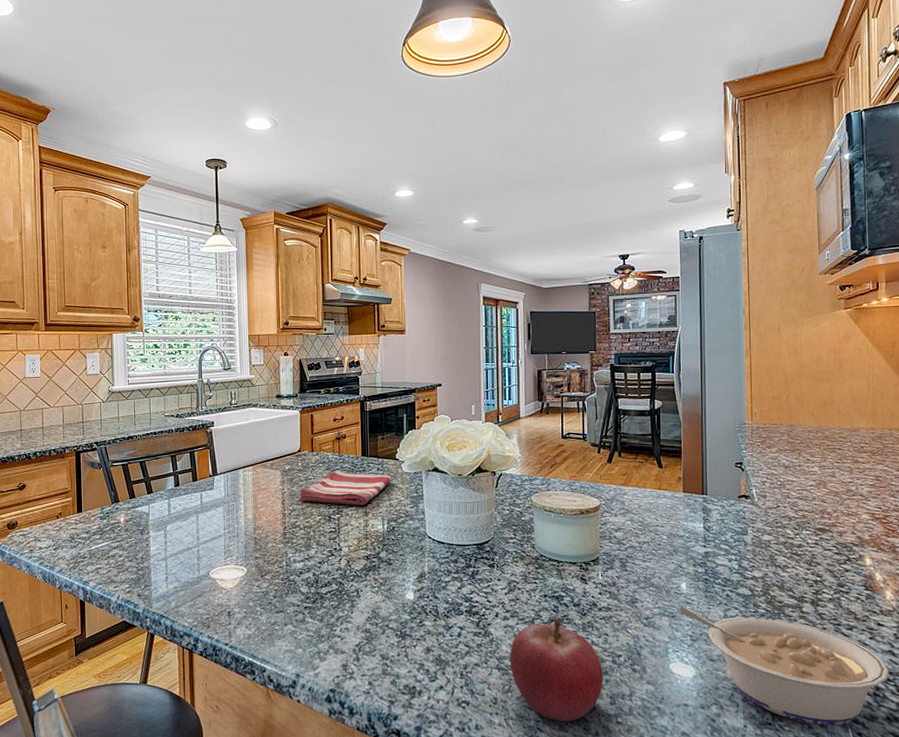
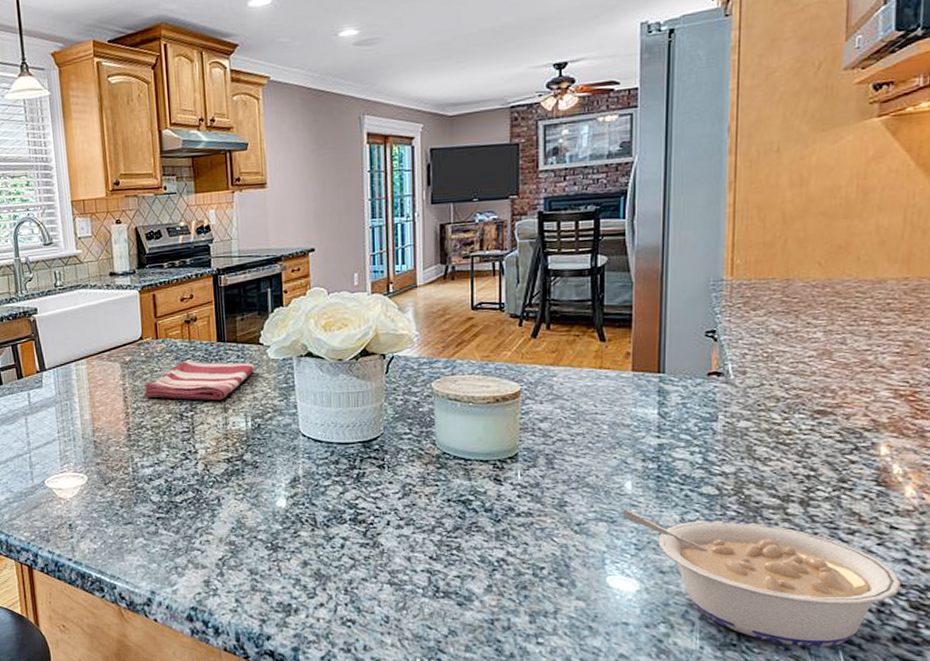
fruit: present [509,616,604,722] -> none [404,523,521,643]

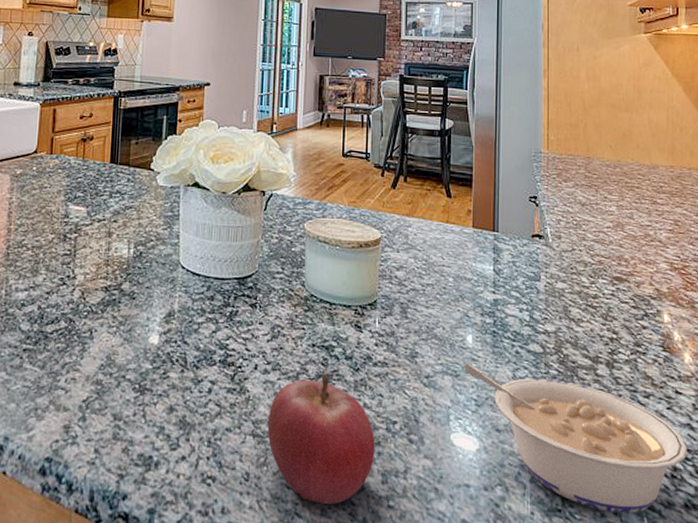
dish towel: present [144,360,257,401] -> none [30,178,145,224]
fruit: none [404,523,521,643] -> present [267,370,376,505]

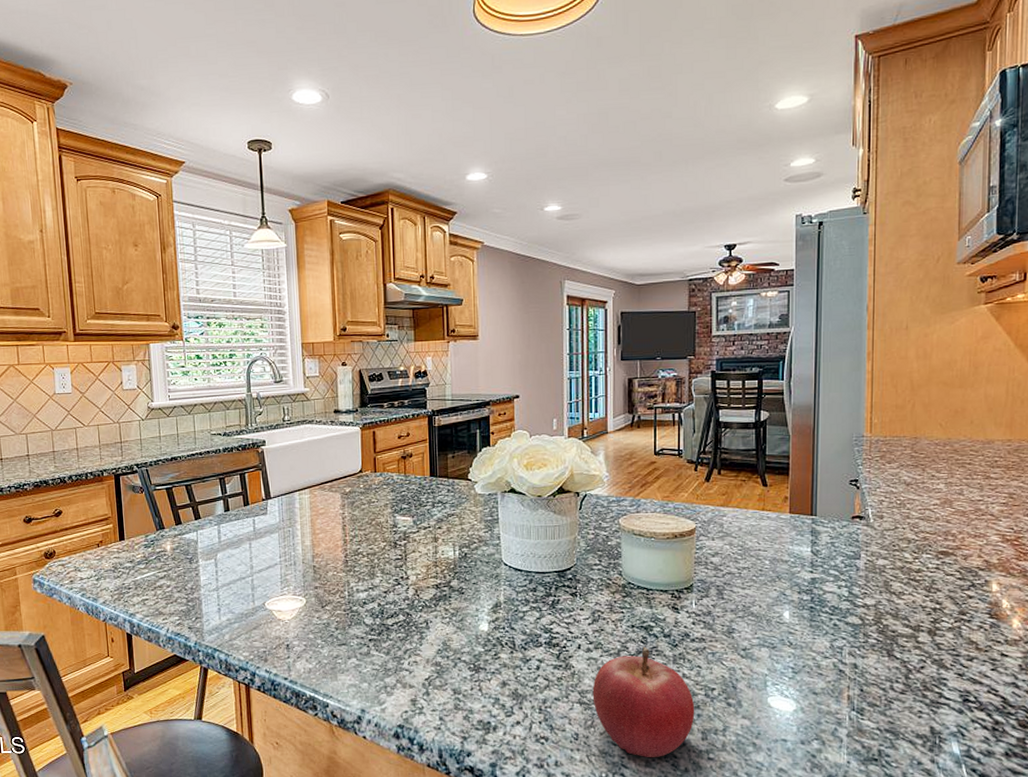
legume: present [464,363,687,514] -> none [781,636,1011,761]

